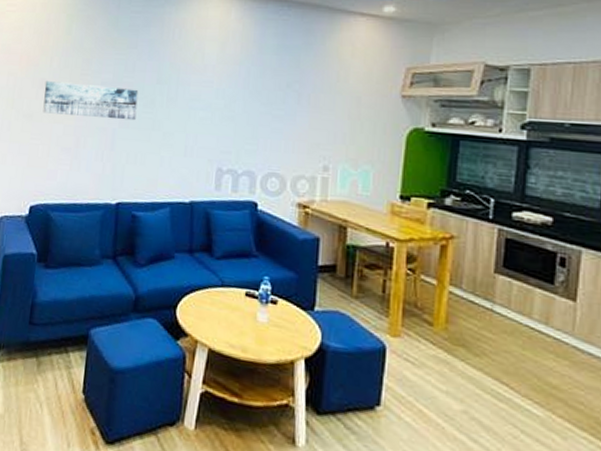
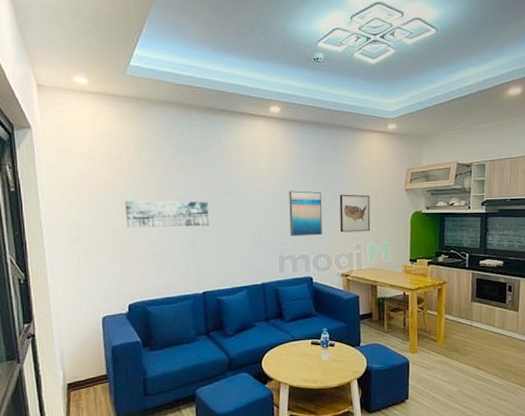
wall art: none [234,85,283,148] -> present [289,191,323,237]
wall art: none [302,95,349,150] -> present [339,194,371,233]

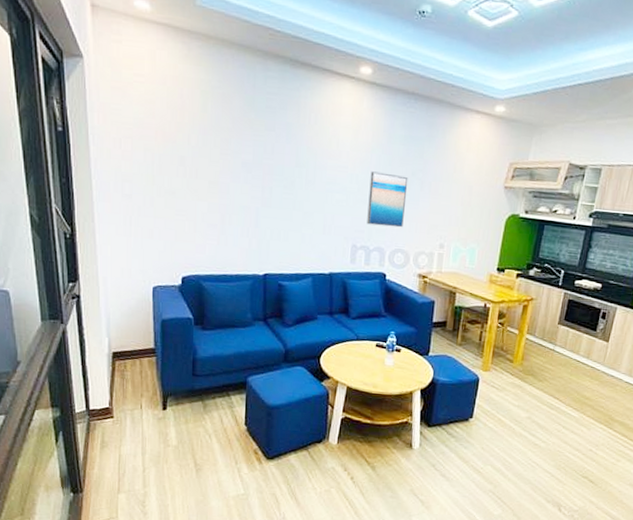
wall art: present [124,200,209,228] -> none [184,159,279,201]
wall art: present [339,194,371,233] -> none [424,183,462,231]

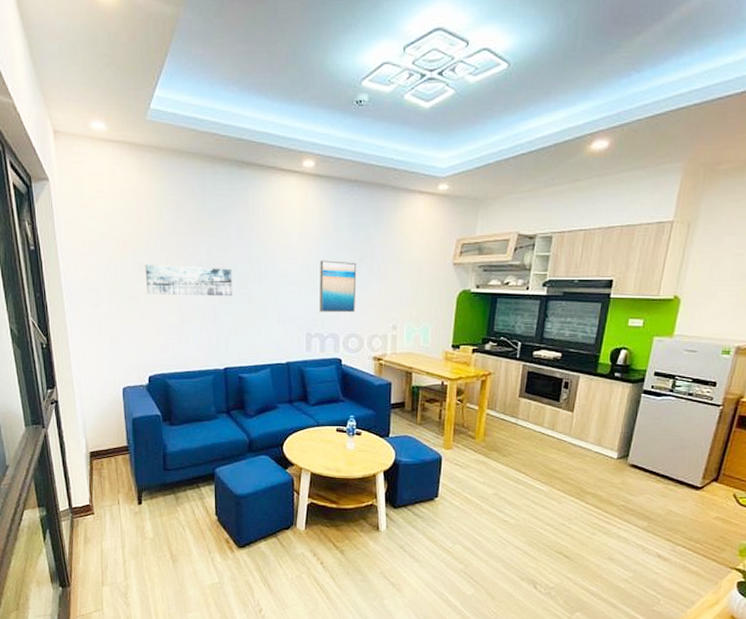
wall art: none [184,159,279,201] -> present [145,265,233,297]

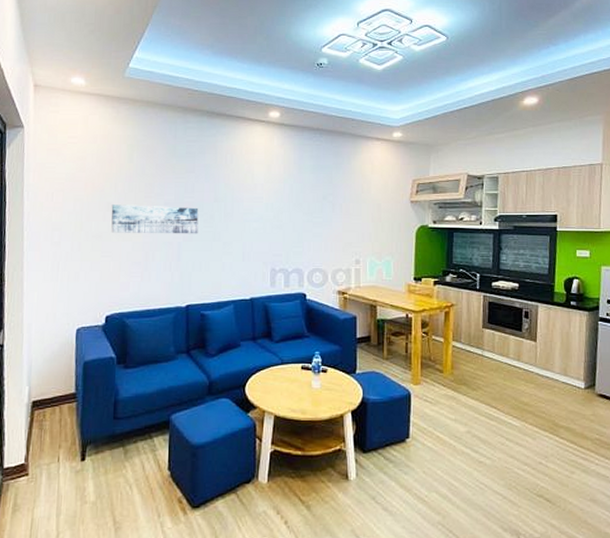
wall art: present [319,260,357,313] -> none [284,199,320,248]

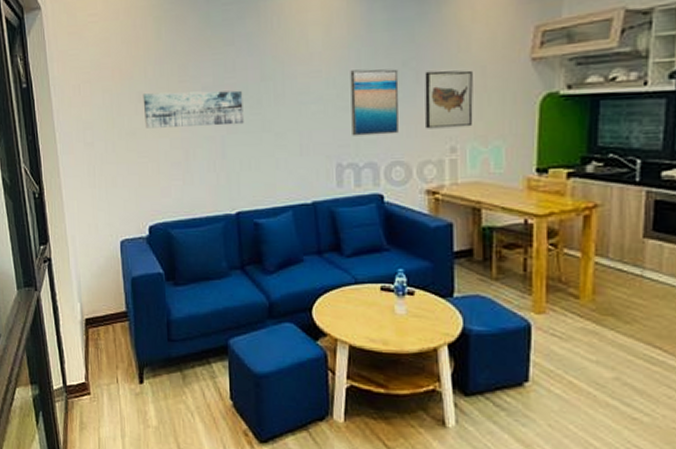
wall art: none [284,199,320,248] -> present [350,69,399,136]
wall art: none [338,204,372,246] -> present [425,70,473,129]

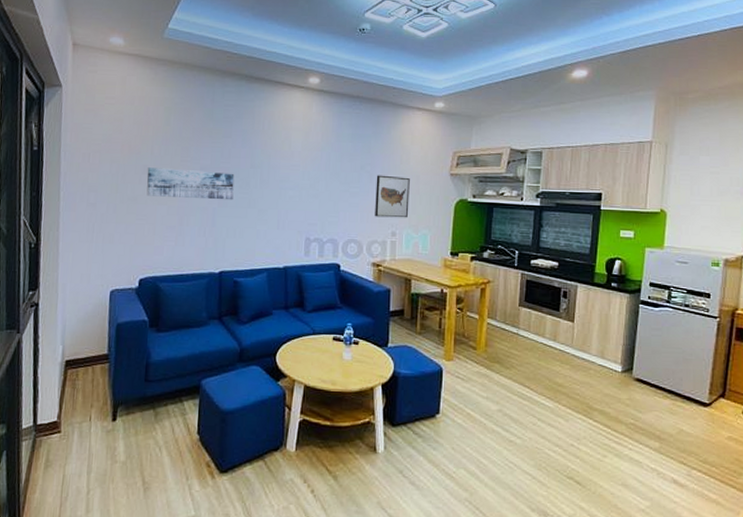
wall art: present [350,69,399,136] -> none [319,168,358,219]

